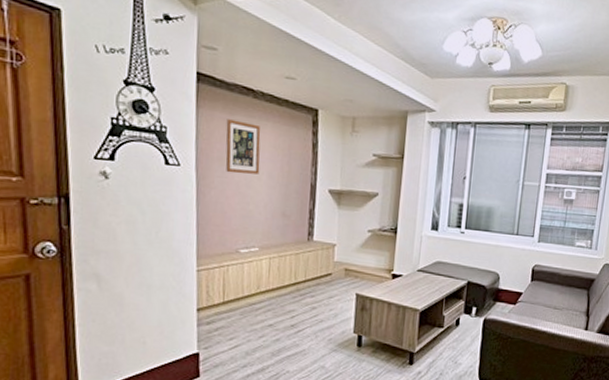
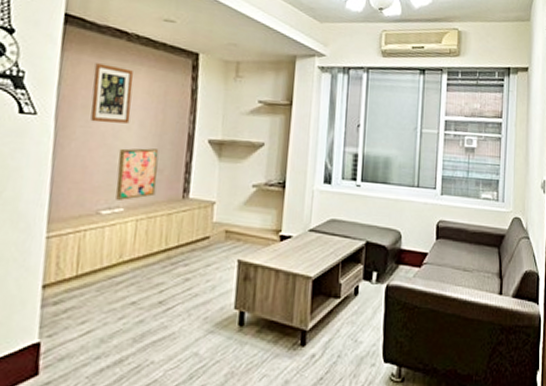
wall art: none [251,196,286,241] -> present [116,148,159,200]

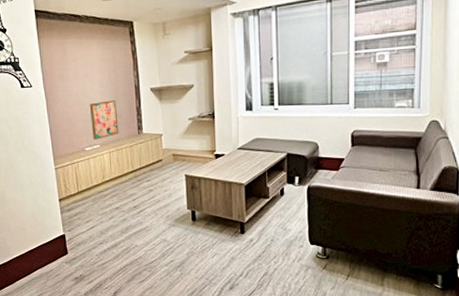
wall art: present [90,63,133,124] -> none [62,43,93,87]

